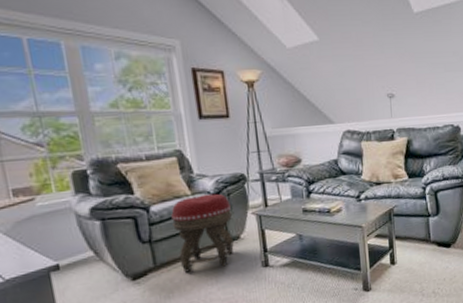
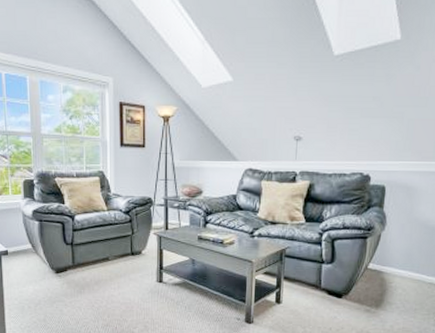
footstool: present [171,193,234,273] -> none [90,211,137,275]

